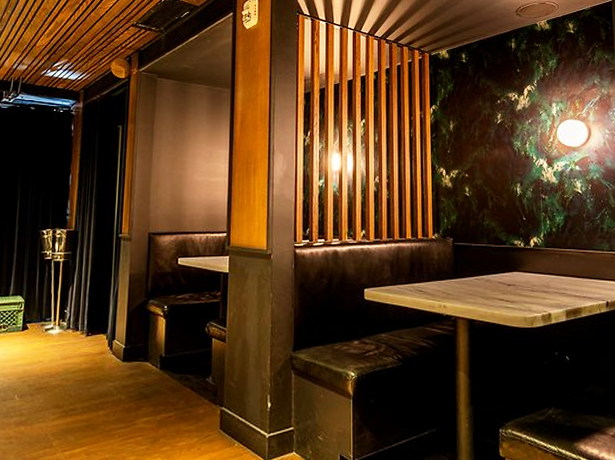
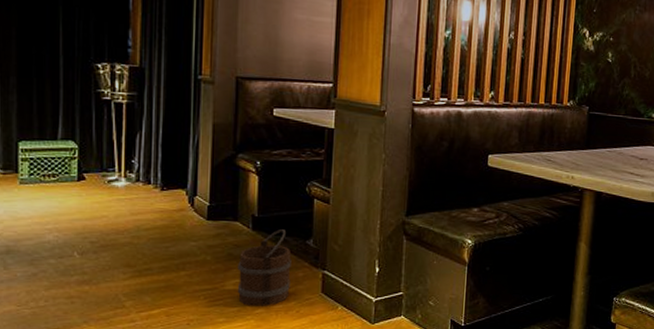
bucket: none [146,368,193,444] -> present [237,229,292,306]

